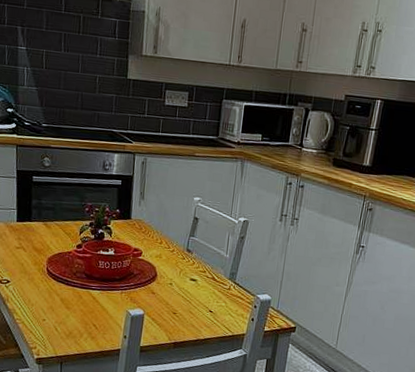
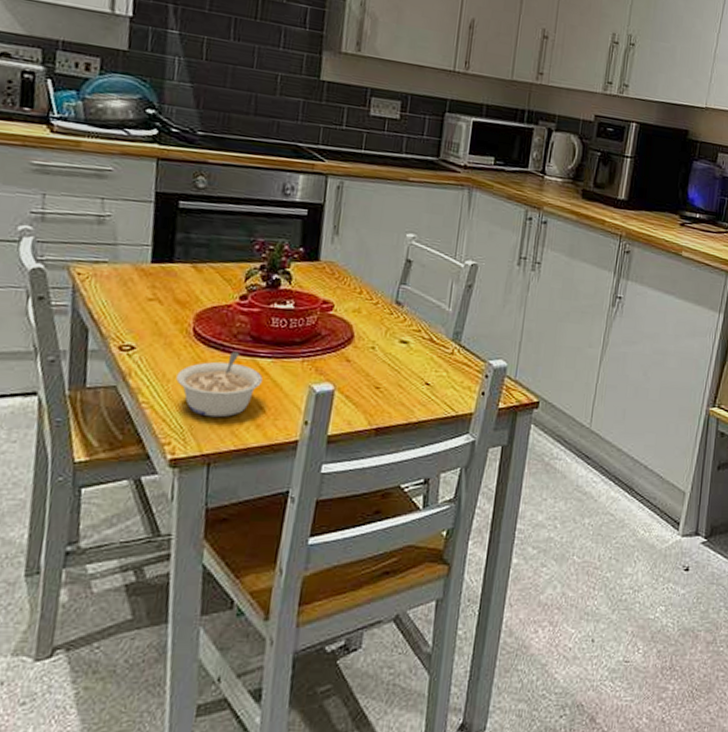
legume: none [37,285,94,331] -> present [176,351,263,418]

